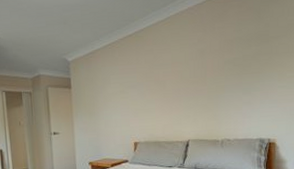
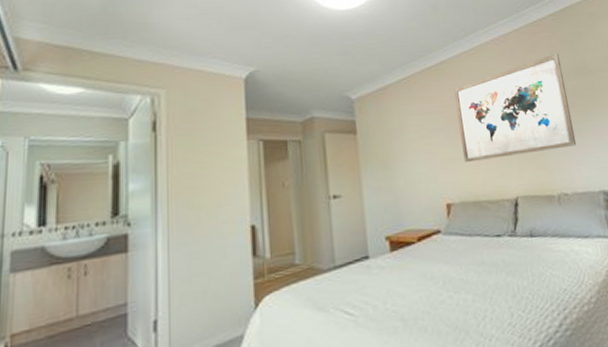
wall art: none [149,21,246,112] -> present [454,53,577,162]

